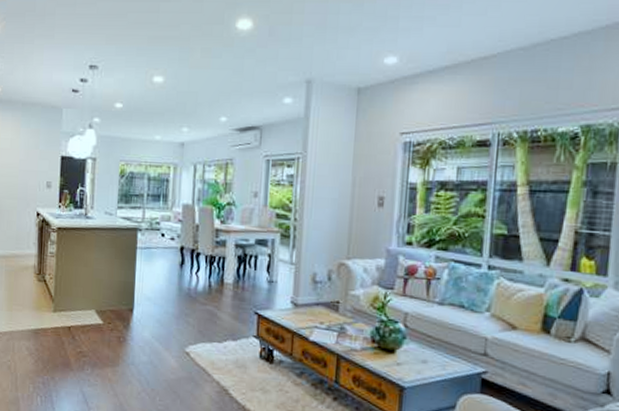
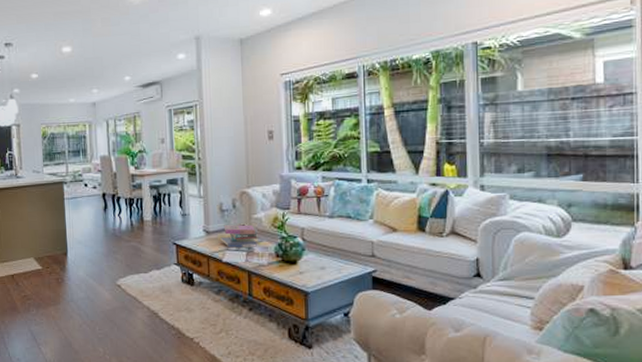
books: none [309,299,352,328] -> present [220,224,257,248]

